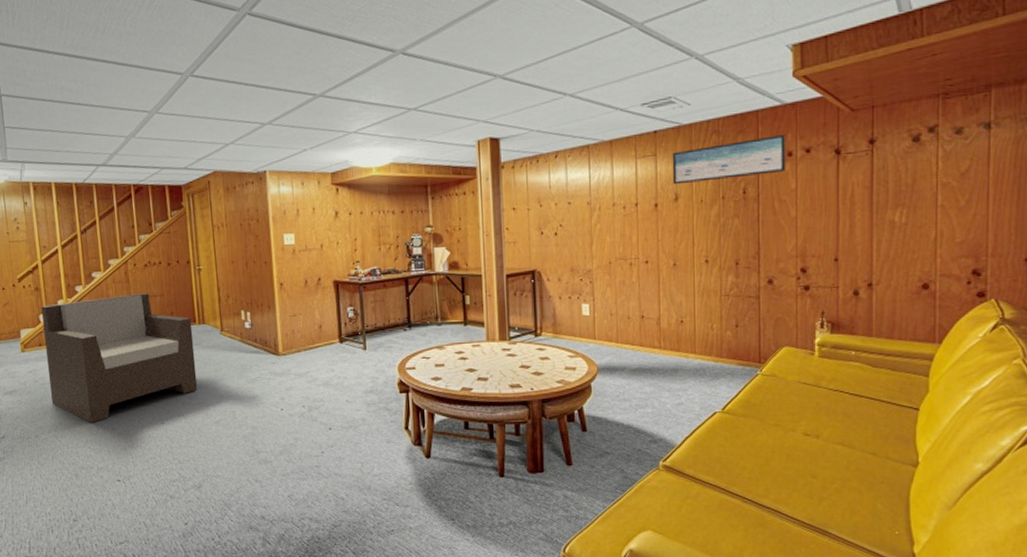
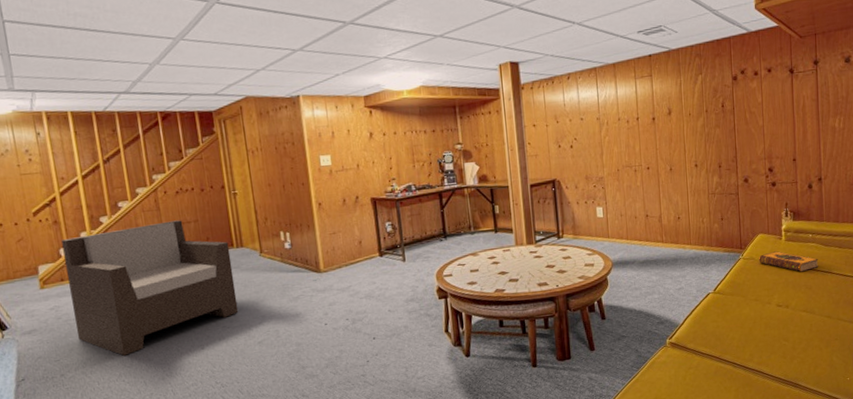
wall art: present [672,135,787,185] -> none [664,58,754,101]
hardback book: none [781,369,864,397] -> present [758,251,819,272]

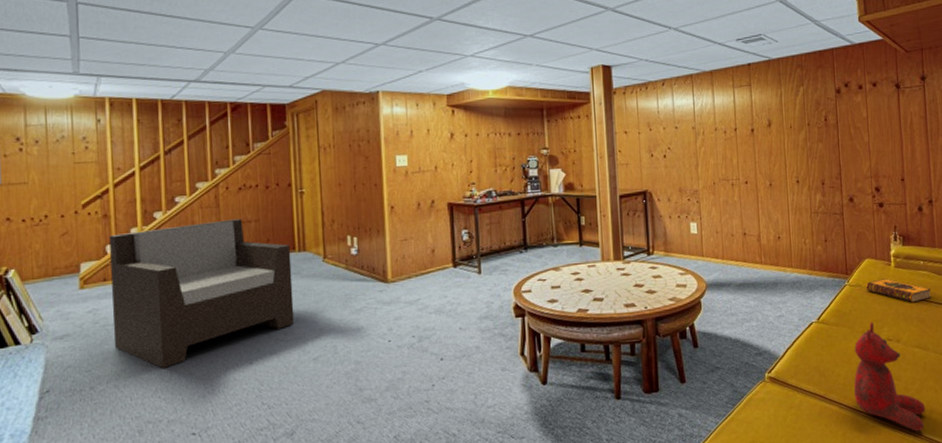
teddy bear: none [746,290,811,385] -> present [853,322,926,431]

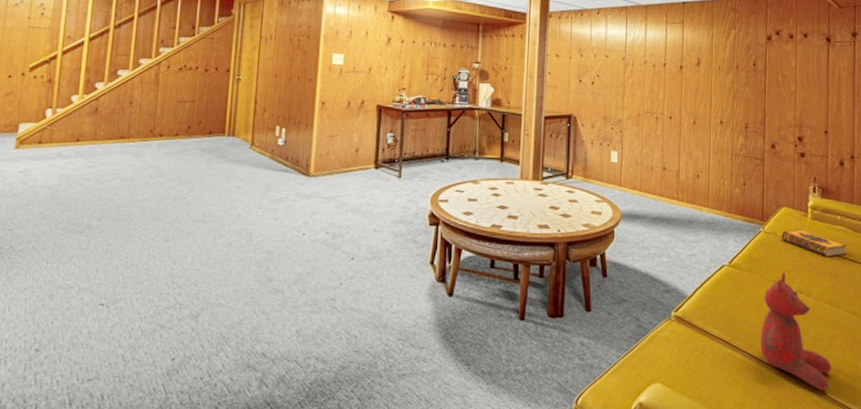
armchair: present [109,219,295,368] -> none [39,97,221,235]

